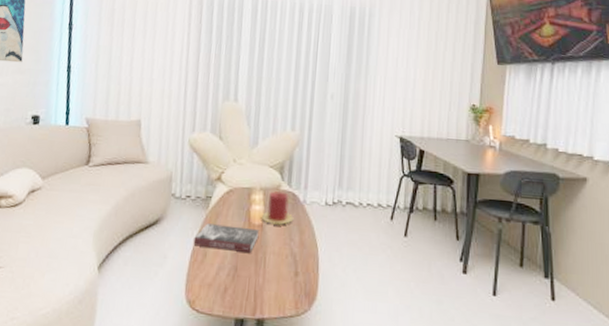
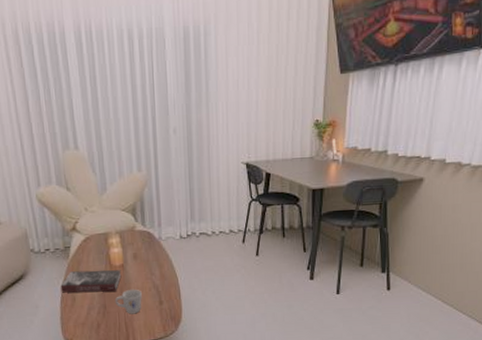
mug: none [247,253,277,283] -> present [114,289,142,314]
candle: present [261,190,294,225] -> none [120,231,152,263]

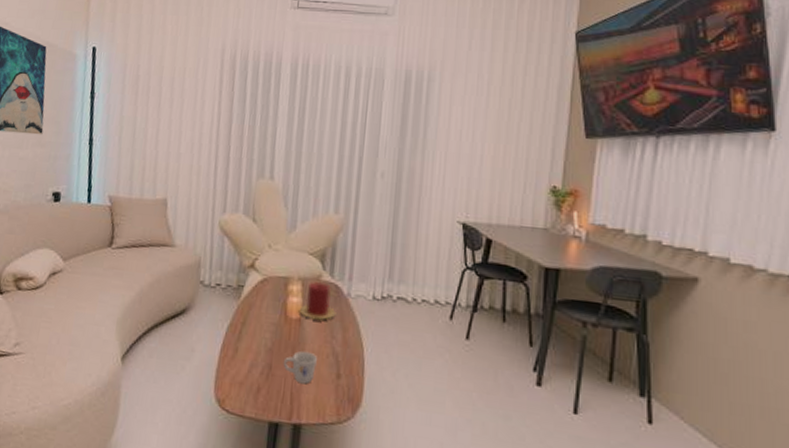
book: present [60,270,122,293] -> none [223,315,297,350]
candle: none [120,231,152,263] -> present [299,281,336,320]

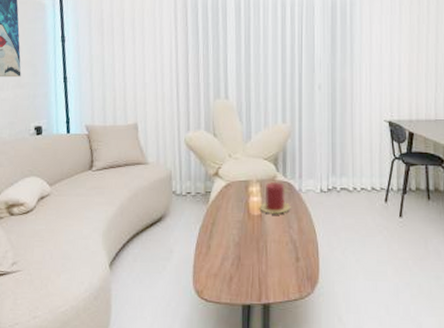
mug: present [283,350,317,385] -> none [250,241,278,270]

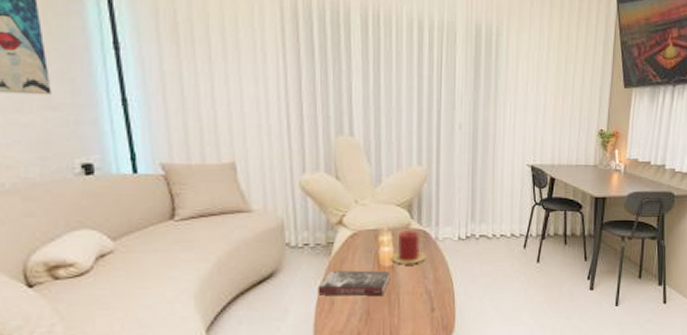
book: none [197,217,259,242] -> present [318,270,391,296]

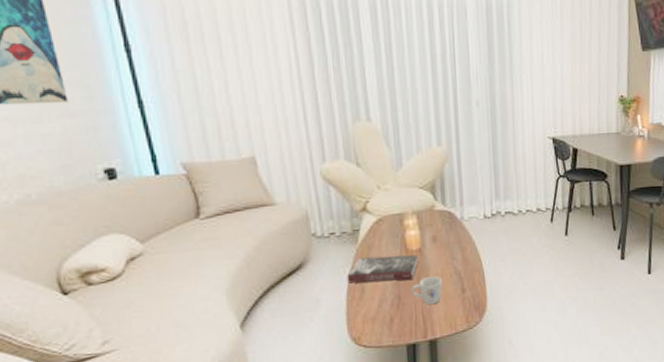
mug: none [380,293,412,322] -> present [410,275,442,305]
candle: present [391,229,426,264] -> none [418,211,453,247]

